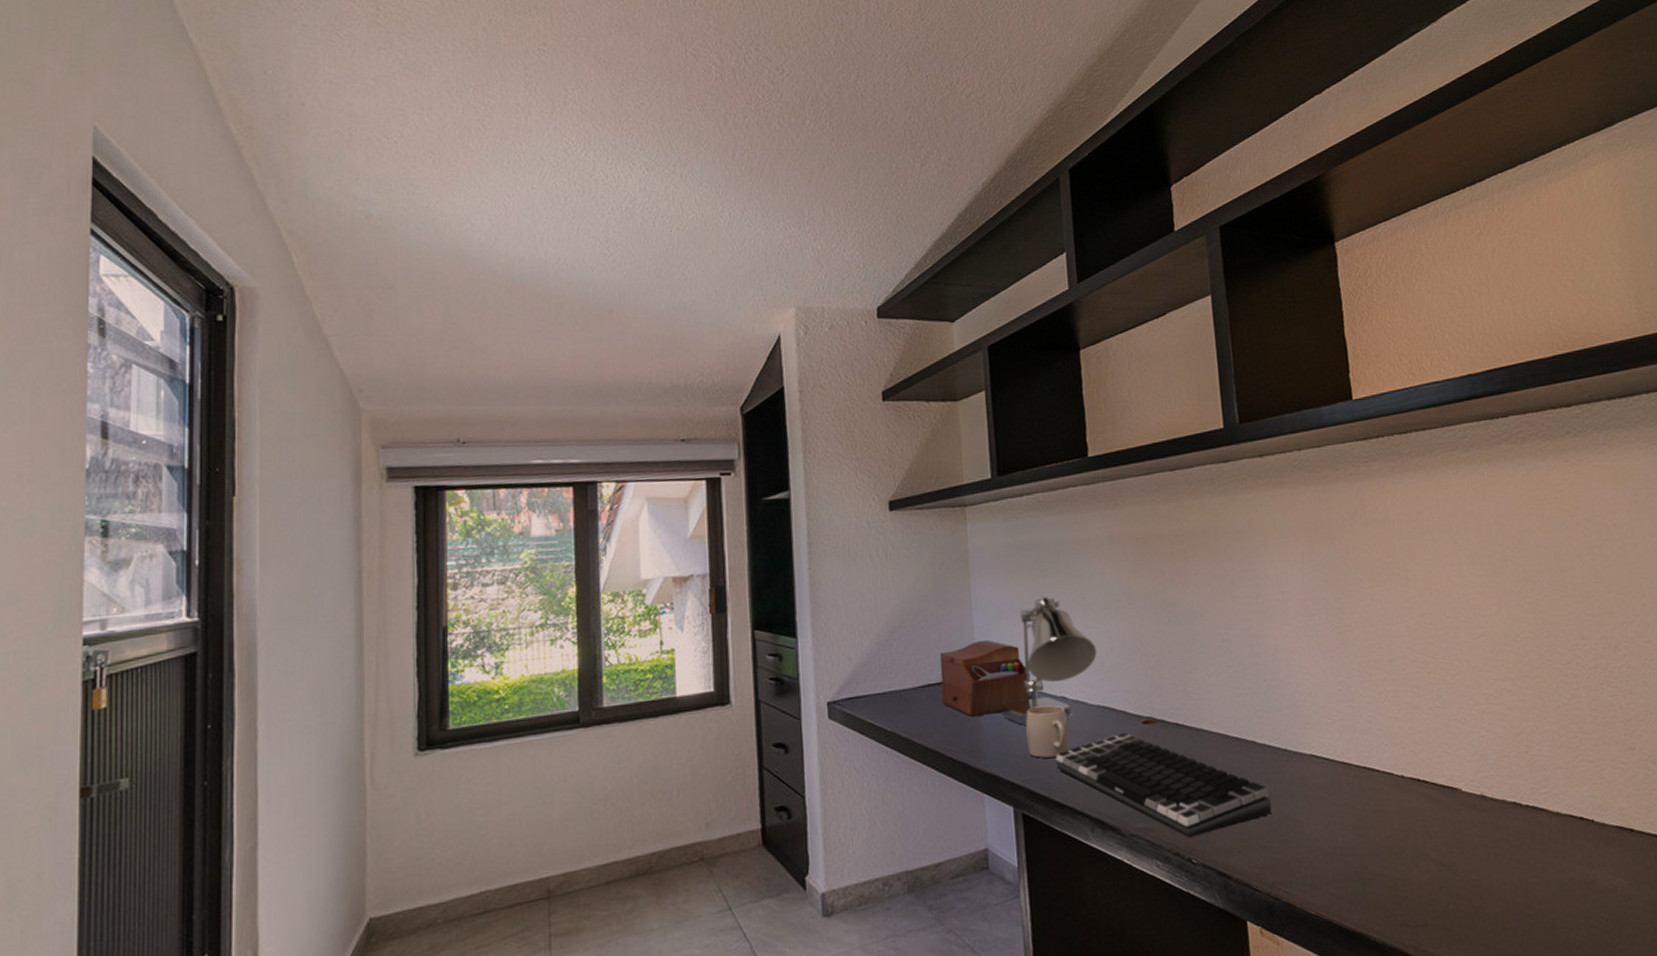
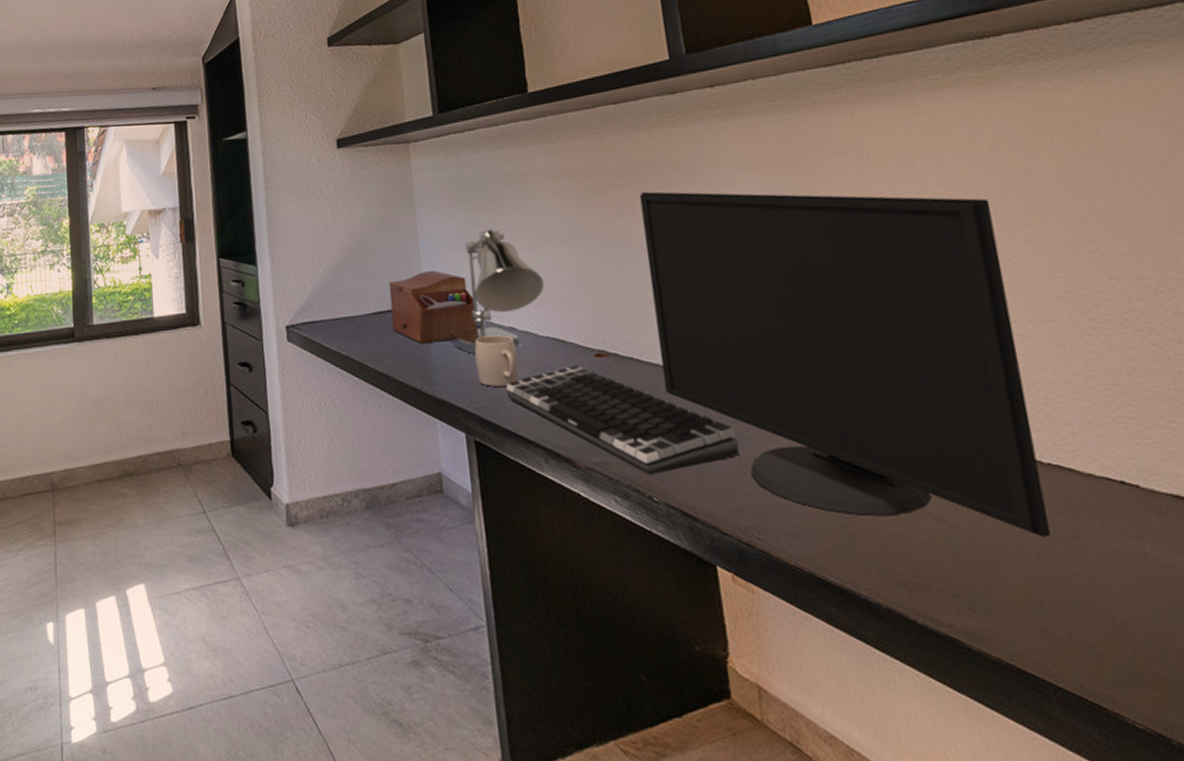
computer monitor: none [1191,559,1525,872] -> present [639,191,1050,537]

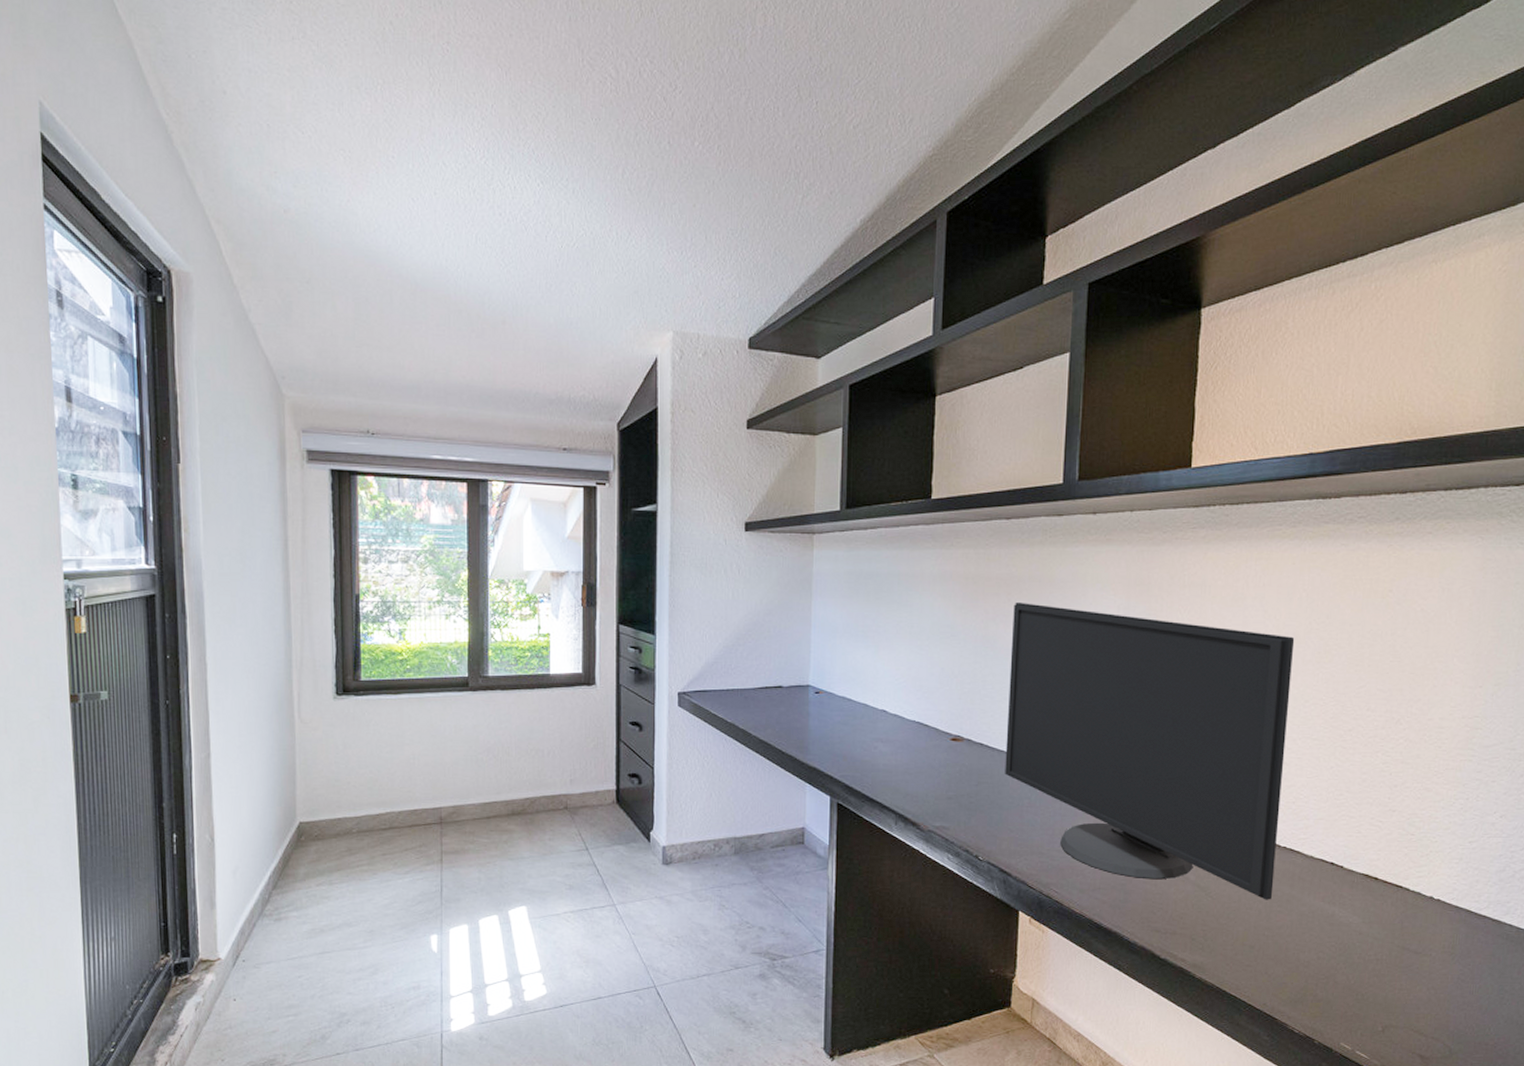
sewing box: present [388,270,479,343] -> none [777,653,857,718]
desk lamp: present [449,229,545,354] -> none [827,622,918,730]
mug: present [474,335,519,388] -> none [847,715,886,761]
computer keyboard: present [505,364,740,475] -> none [870,746,1056,839]

